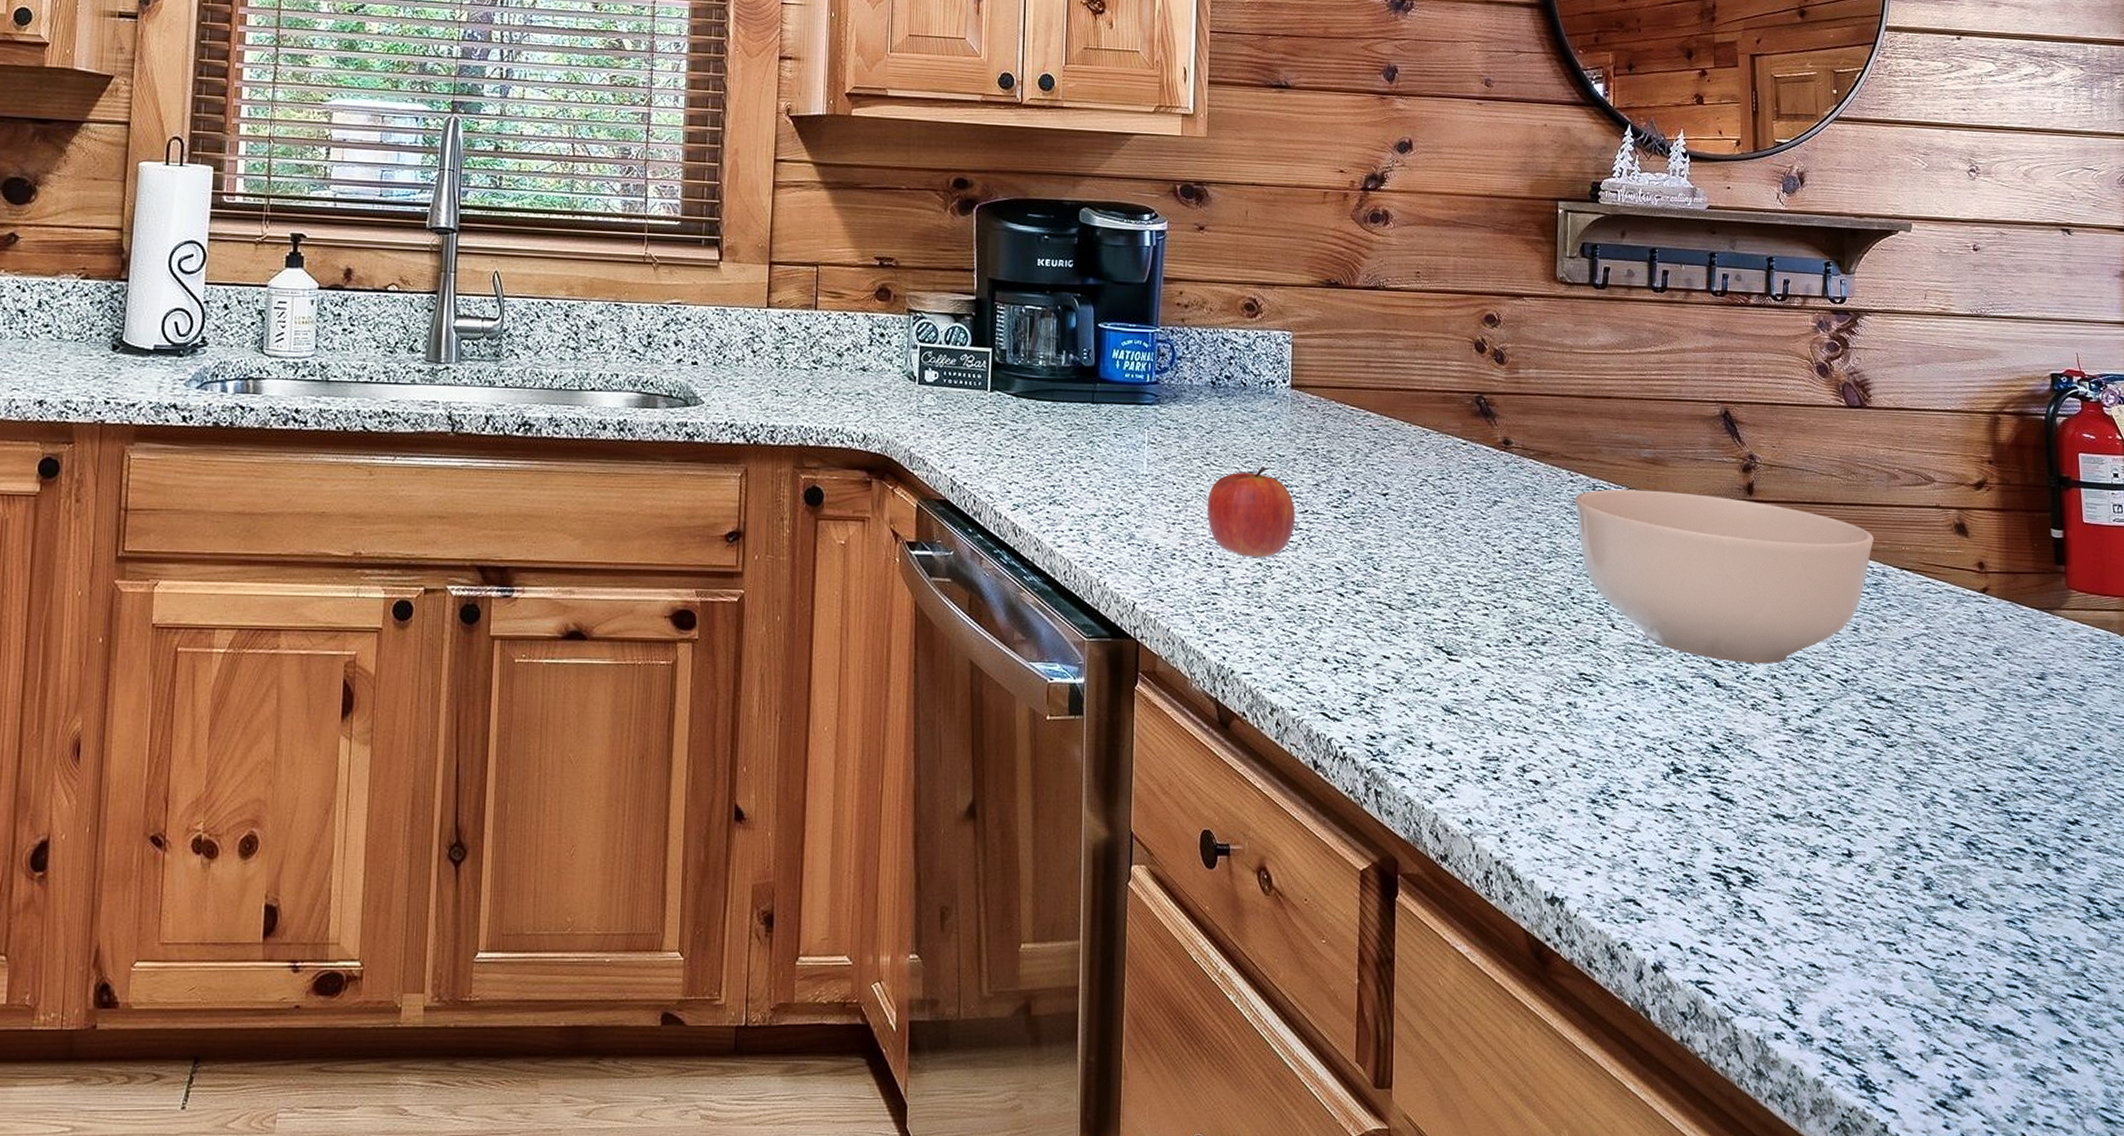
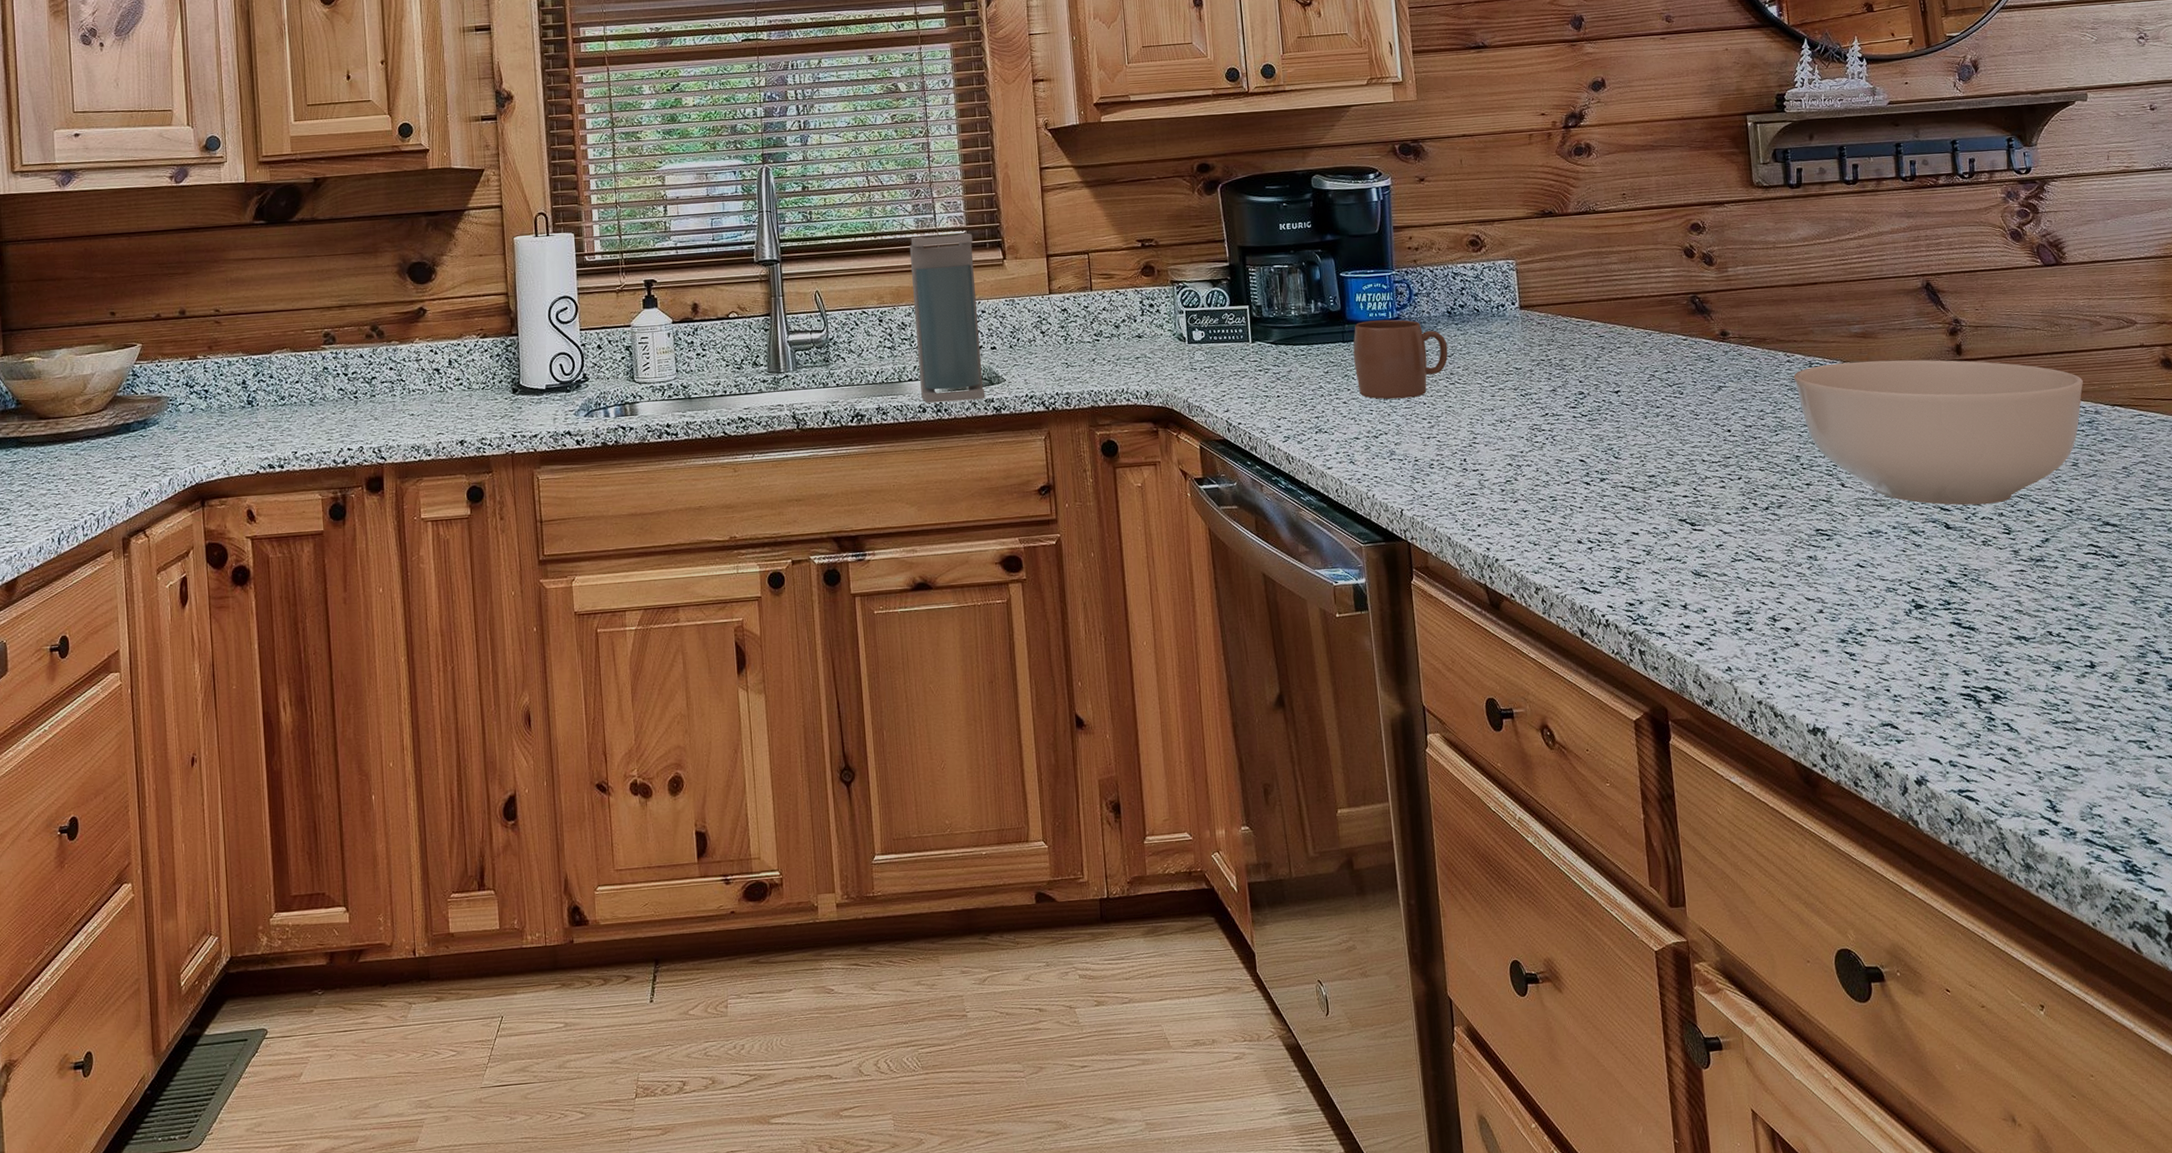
soap dispenser: none [603,221,687,422] -> present [910,233,986,404]
mug: none [1101,382,1207,476] -> present [1353,319,1448,399]
fruit: present [1207,467,1295,557] -> none [1456,380,1538,460]

